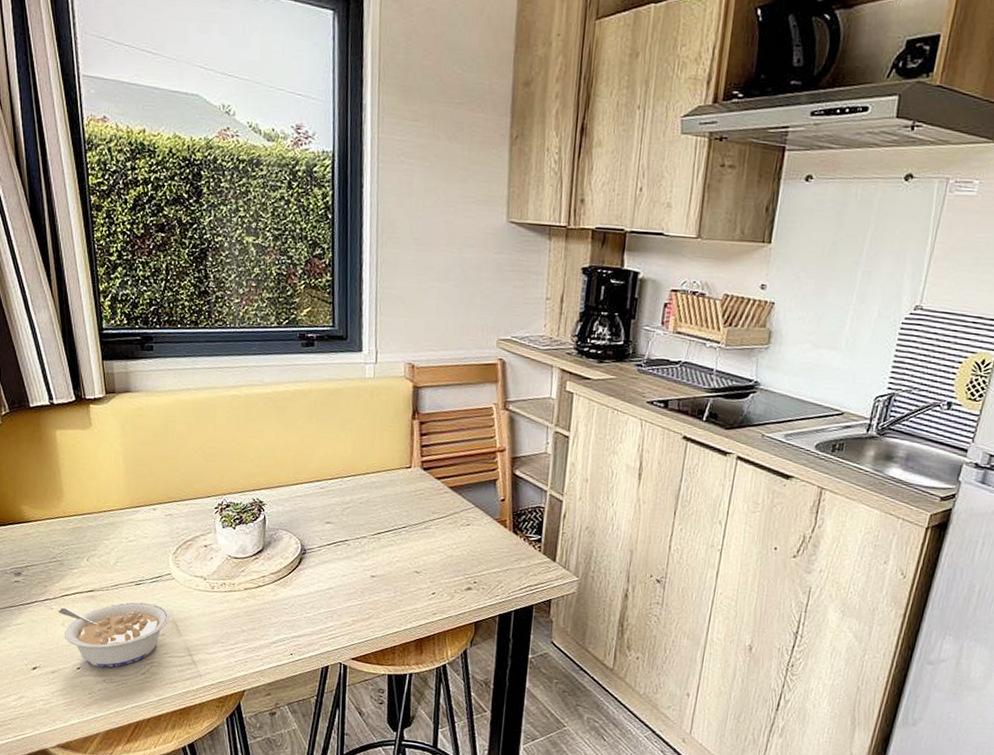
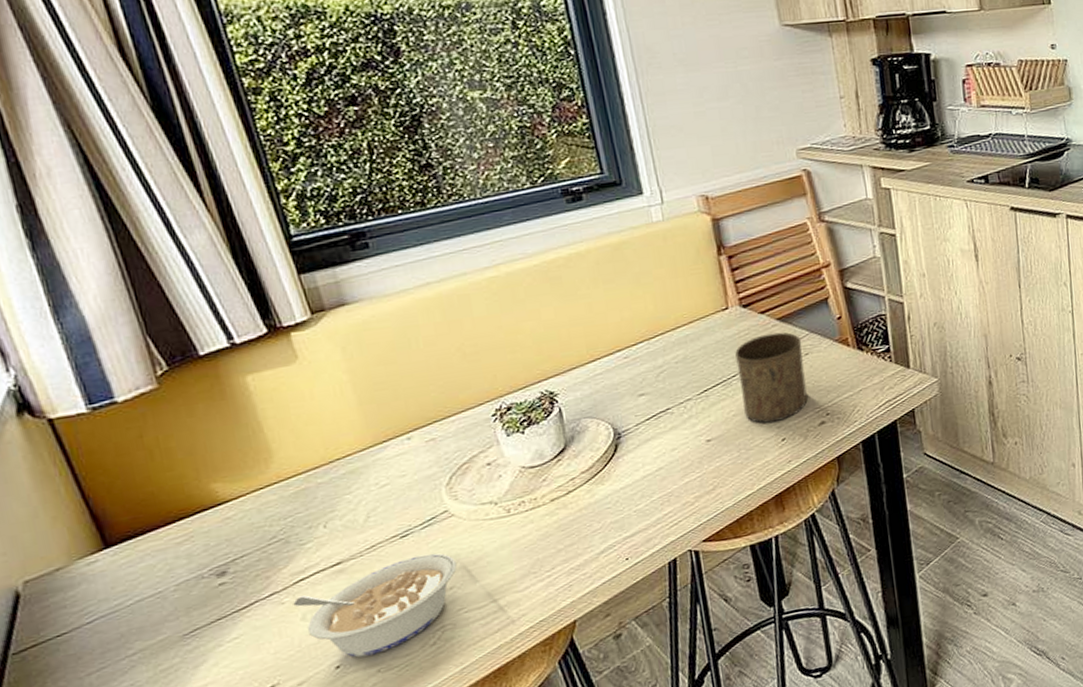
cup: none [406,498,466,577] -> present [735,332,808,424]

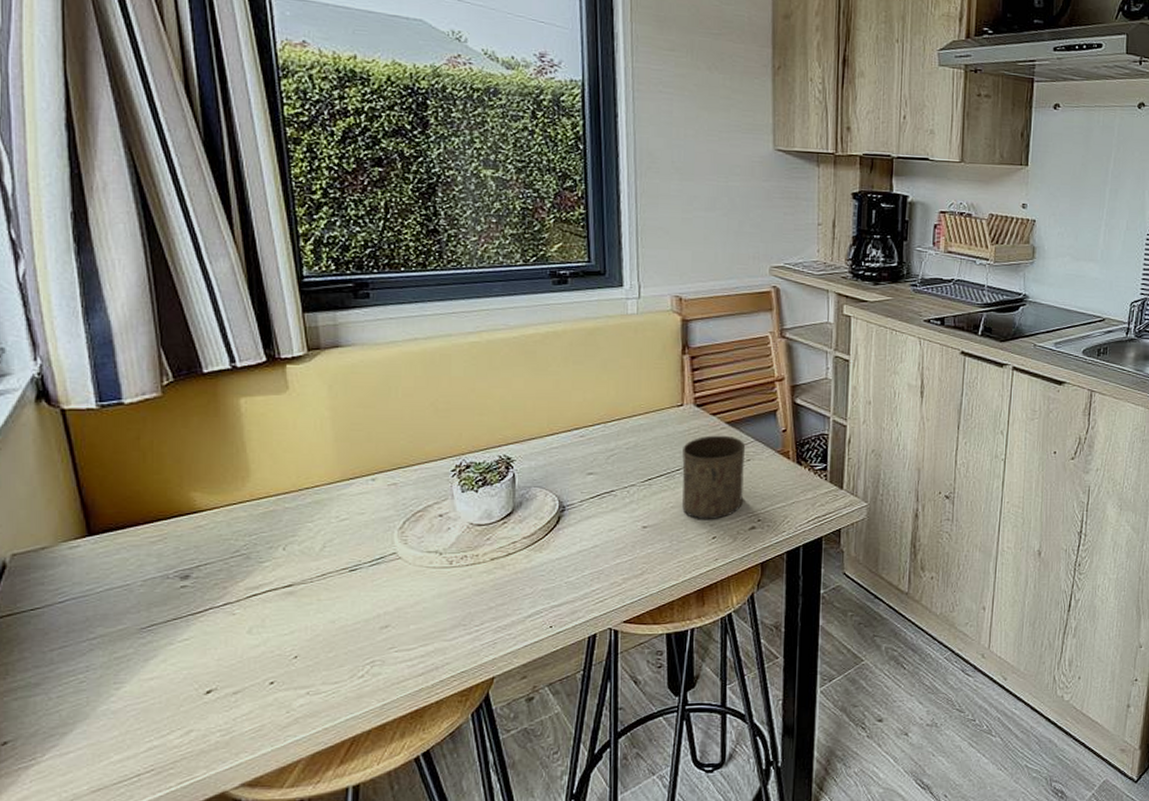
legume: present [293,553,458,658] -> none [243,590,397,677]

